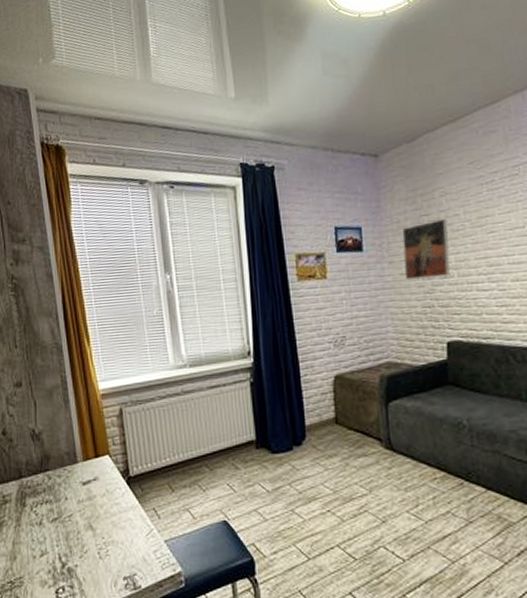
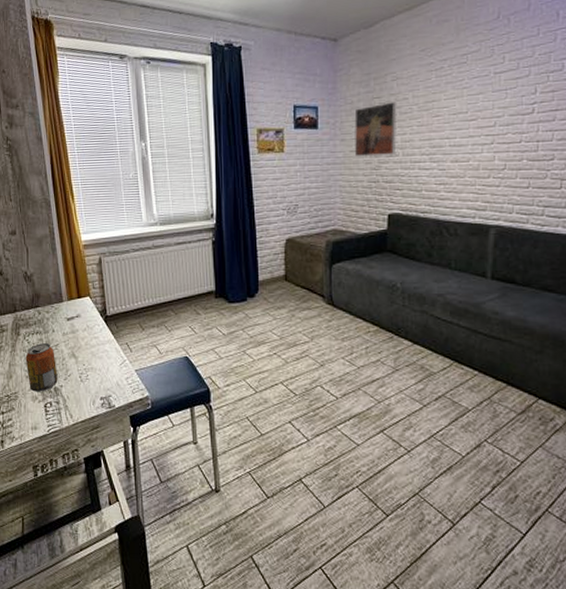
beverage can: none [32,514,72,575] -> present [25,343,58,392]

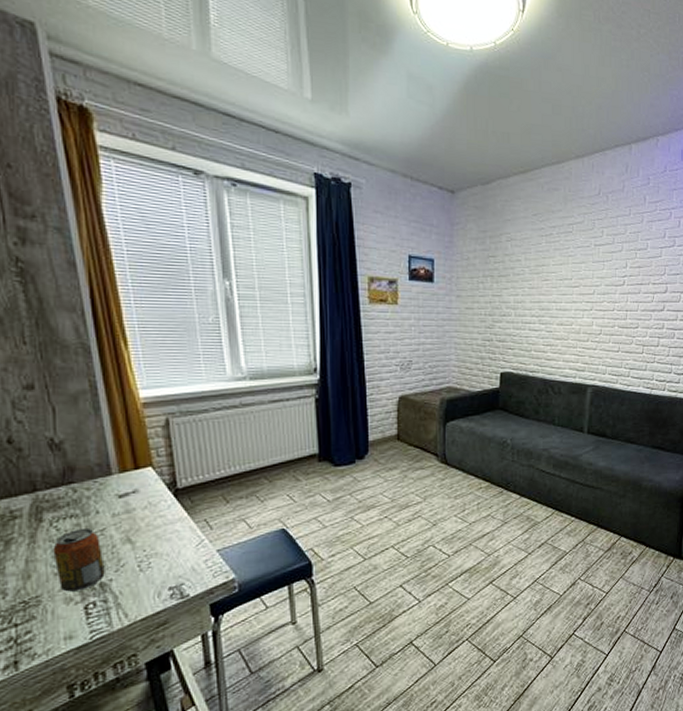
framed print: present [354,102,397,156] -> none [470,262,511,314]

